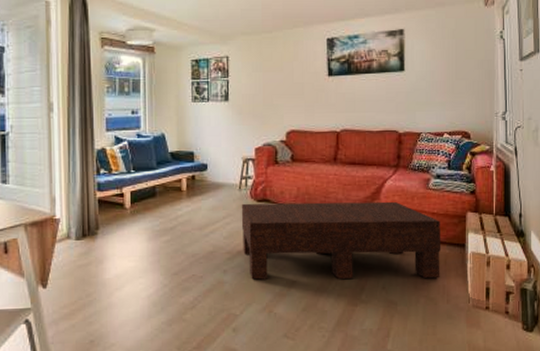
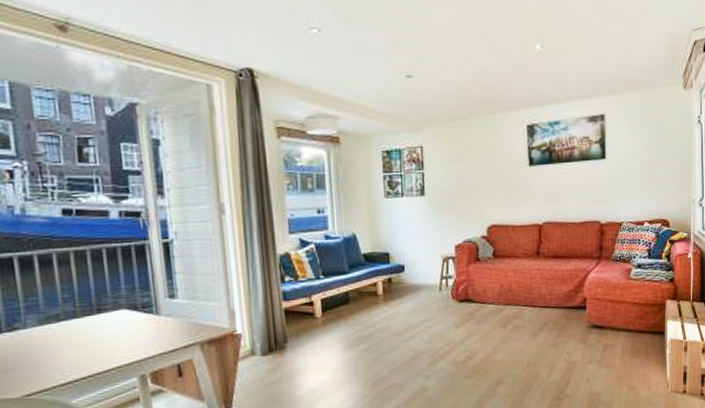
coffee table: present [241,201,441,280] -> none [442,293,642,383]

